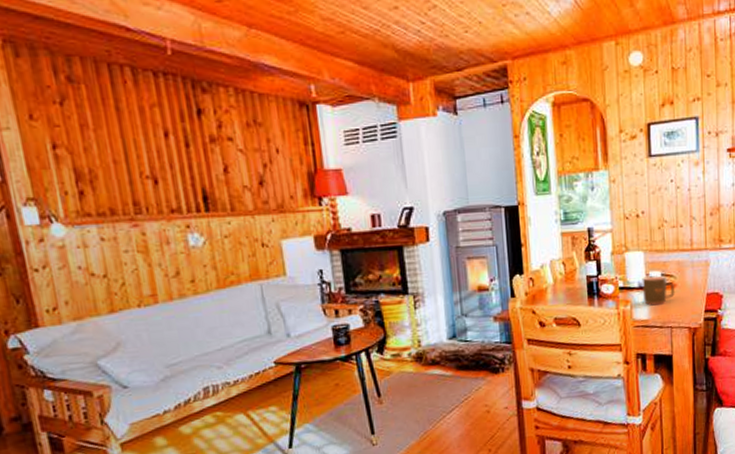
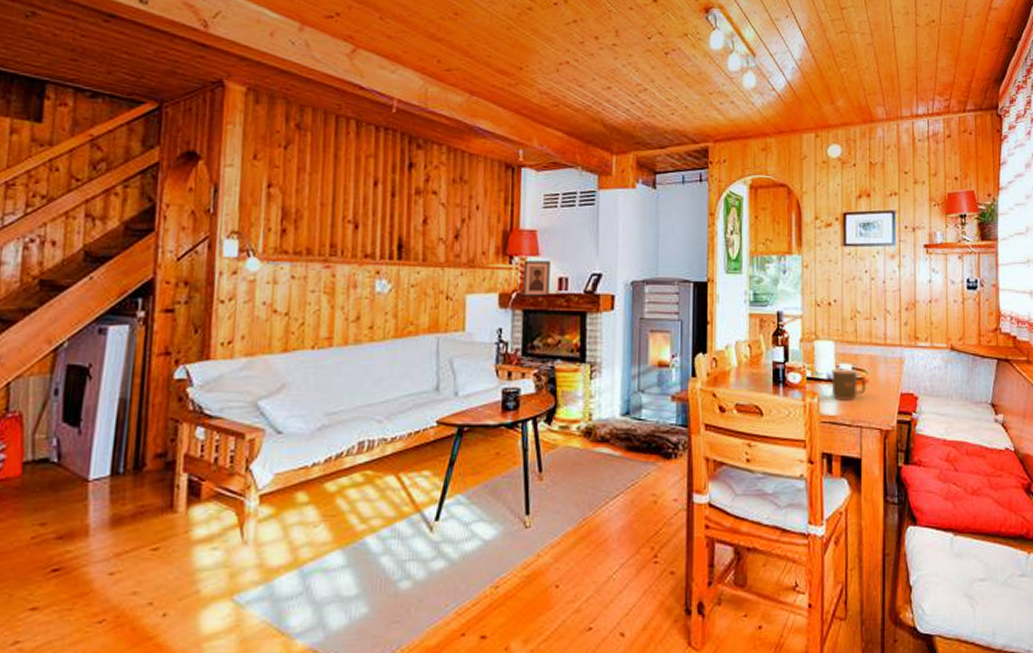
picture frame: none [334,199,364,238] -> present [522,260,551,298]

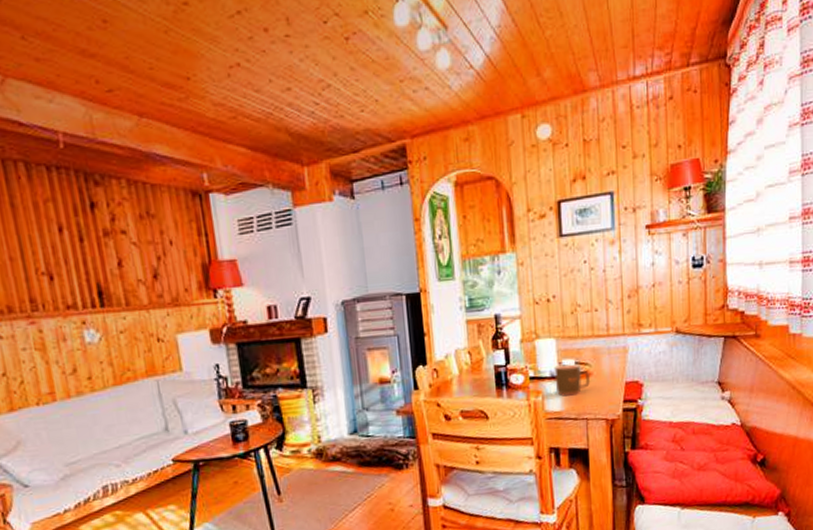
picture frame: present [522,260,551,298] -> none [229,290,260,331]

